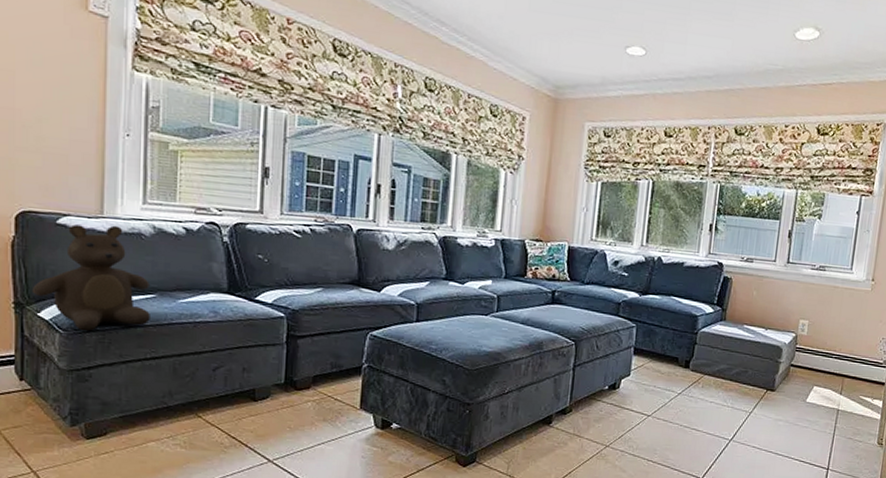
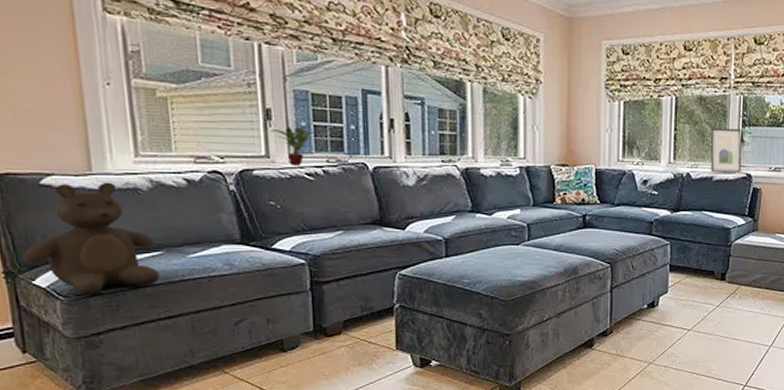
potted plant: none [266,185,314,223] -> present [269,126,322,166]
picture frame: none [682,214,716,260] -> present [710,127,742,173]

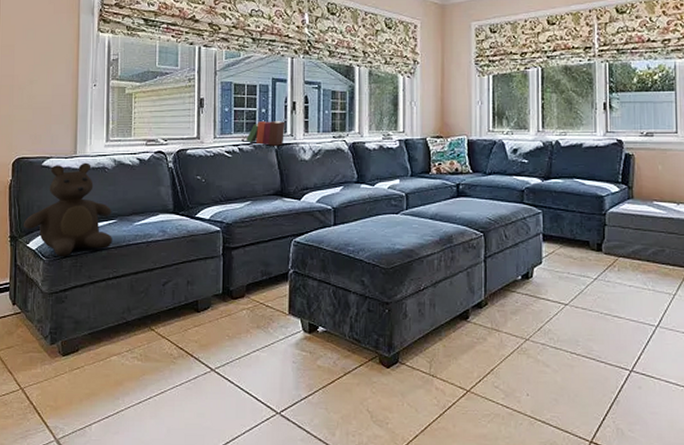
potted plant: present [269,126,322,166] -> none [201,111,240,145]
books: none [332,140,382,169] -> present [246,121,286,146]
picture frame: present [710,127,742,173] -> none [577,95,611,140]

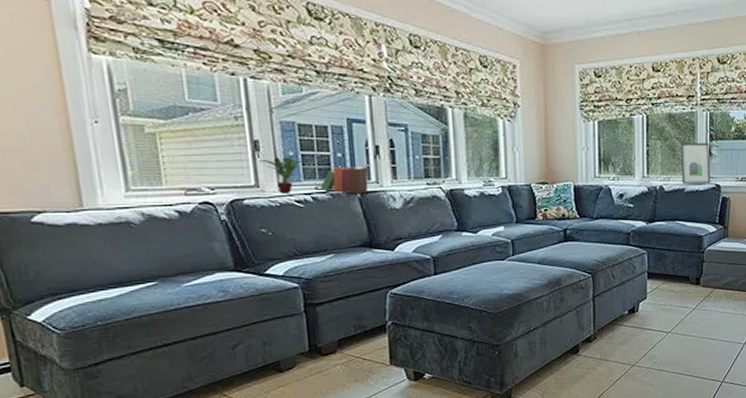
teddy bear: present [23,162,112,257] -> none [15,217,155,329]
potted plant: none [201,111,240,145] -> present [258,155,310,194]
picture frame: none [577,95,611,140] -> present [680,142,710,185]

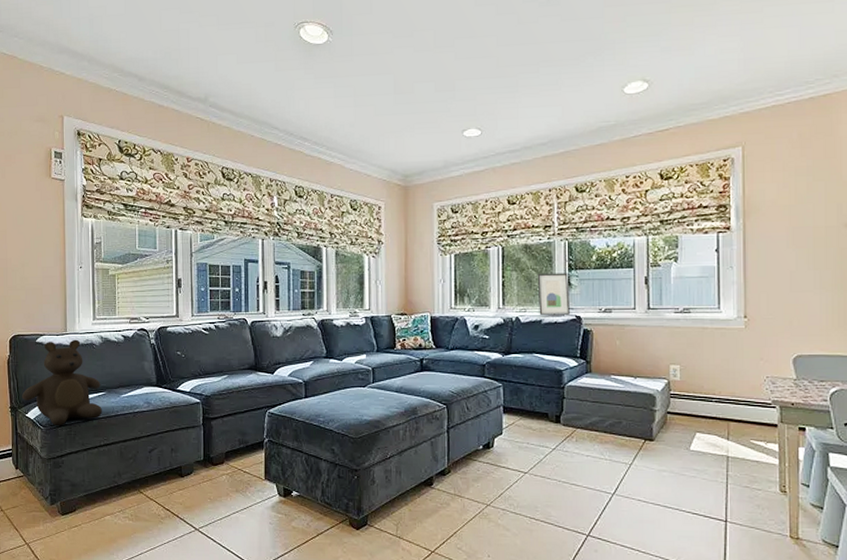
teddy bear: none [15,217,155,329] -> present [21,339,102,426]
potted plant: present [258,155,310,194] -> none [180,291,215,323]
books: present [320,167,369,194] -> none [222,300,258,323]

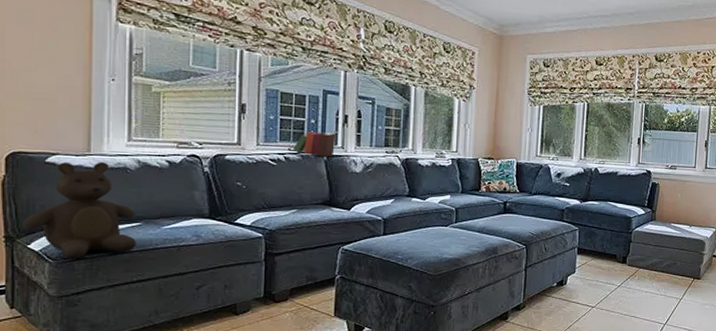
books: none [222,300,258,323] -> present [293,132,337,157]
picture frame: present [537,272,570,316] -> none [615,130,643,169]

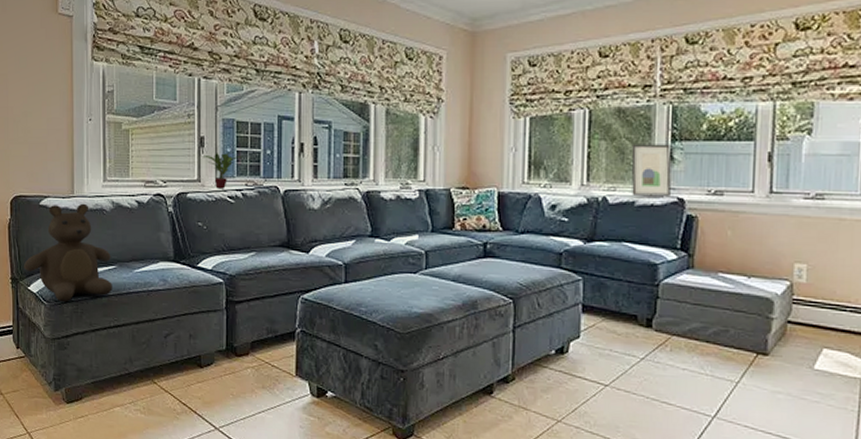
potted plant: none [243,119,287,153] -> present [202,152,243,189]
books: present [293,132,337,157] -> none [250,164,293,192]
picture frame: none [615,130,643,169] -> present [631,143,671,197]

